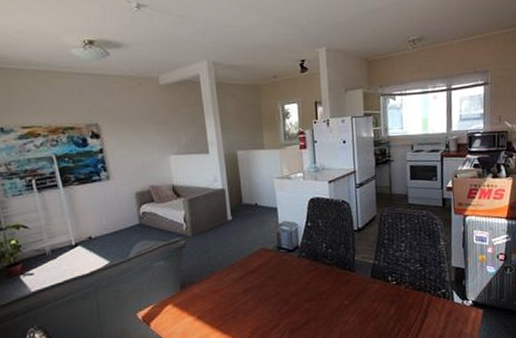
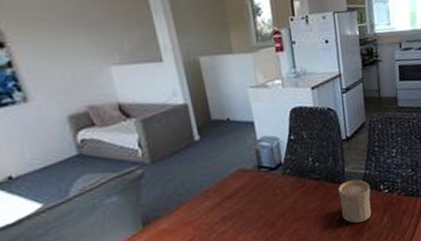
cup: none [348,268,379,310] -> present [338,179,372,223]

